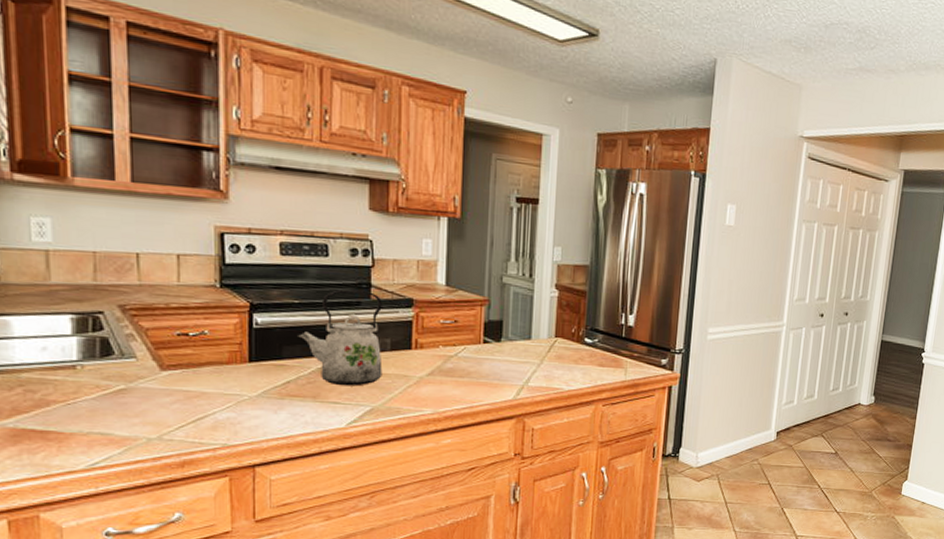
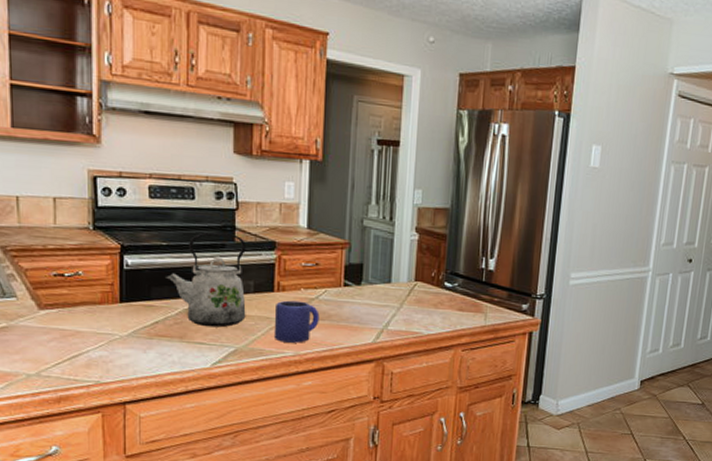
mug: none [411,358,459,401] -> present [273,300,320,343]

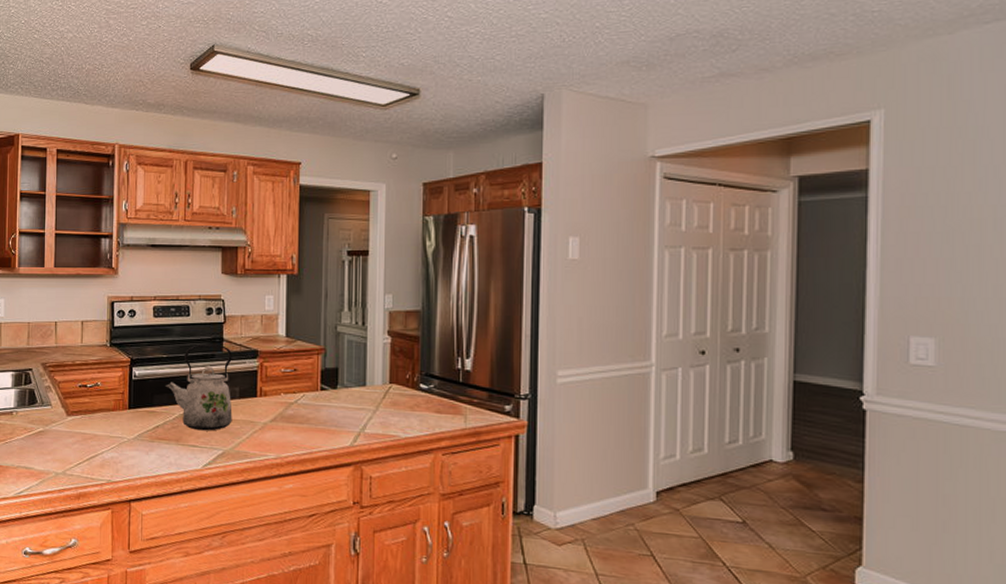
mug: present [273,300,320,343] -> none [257,405,299,446]

